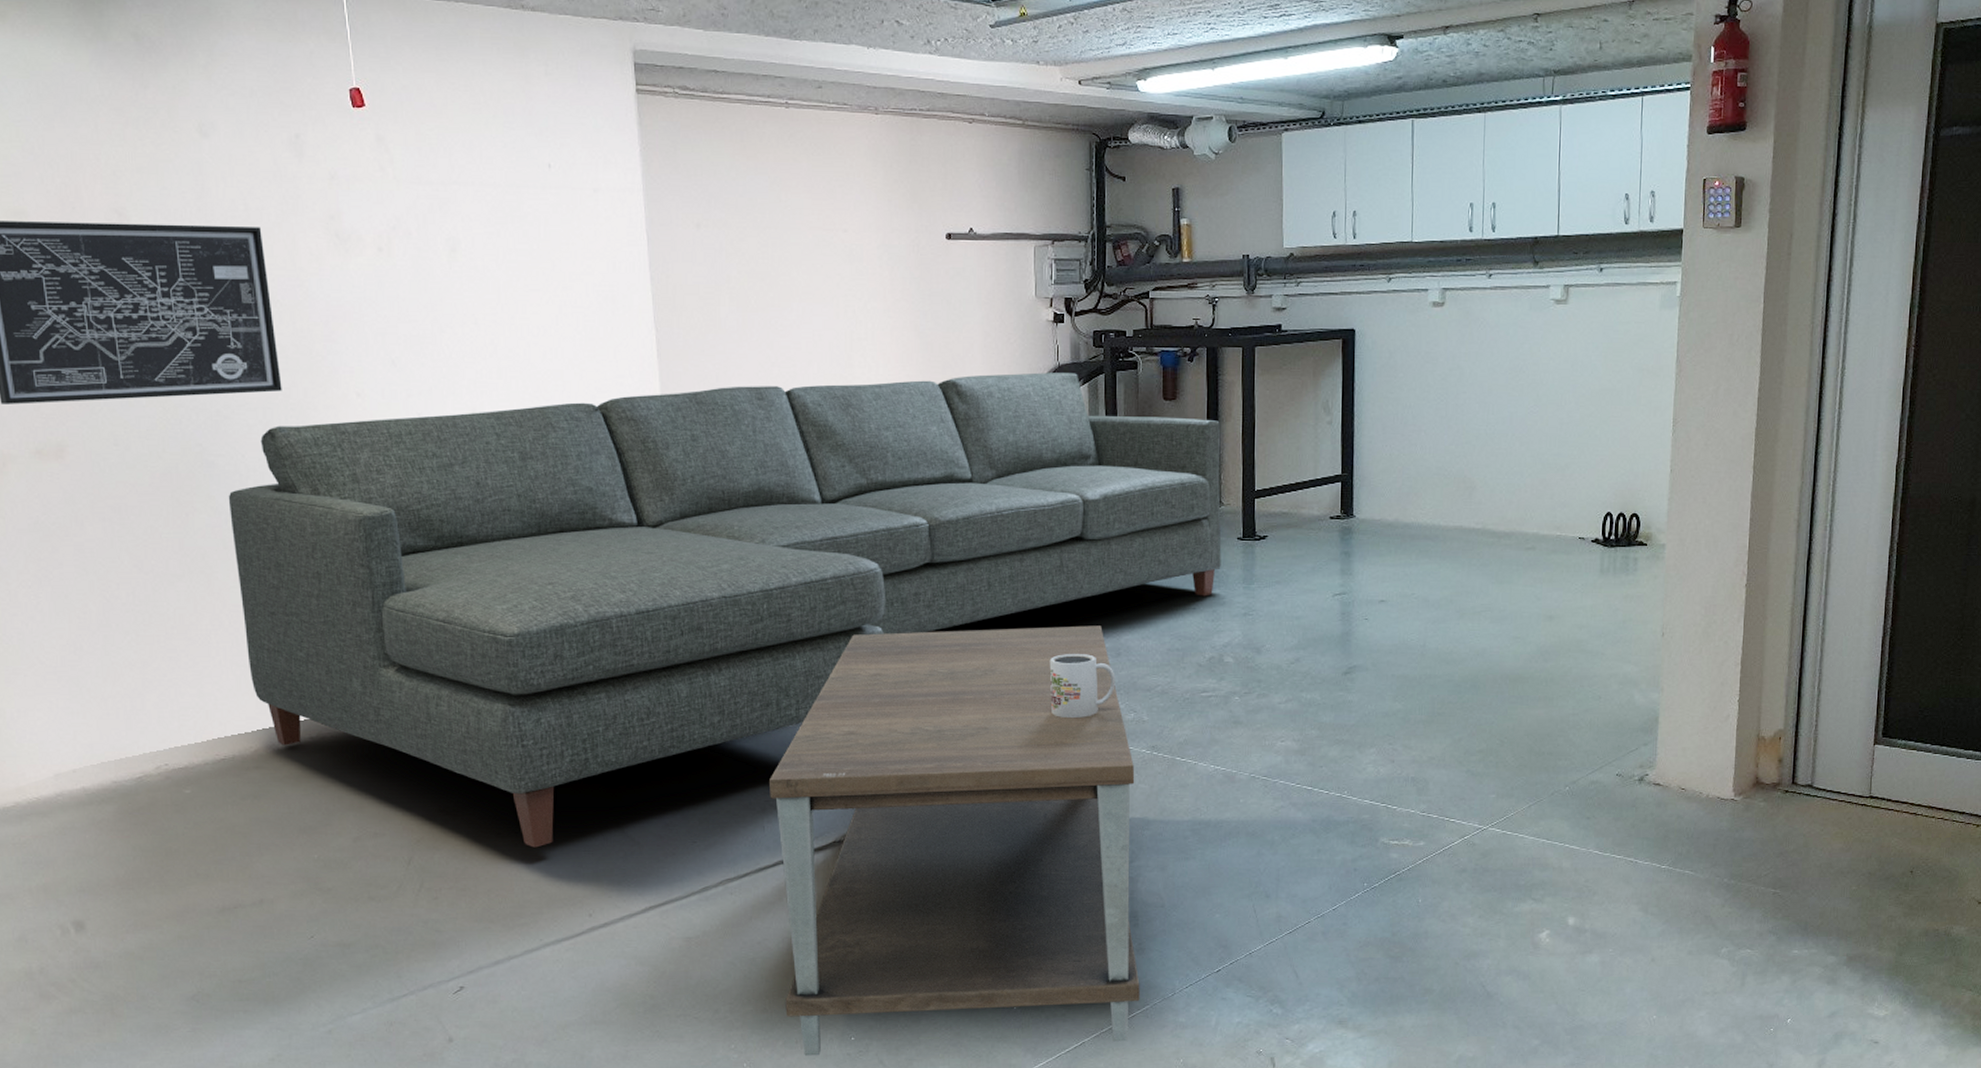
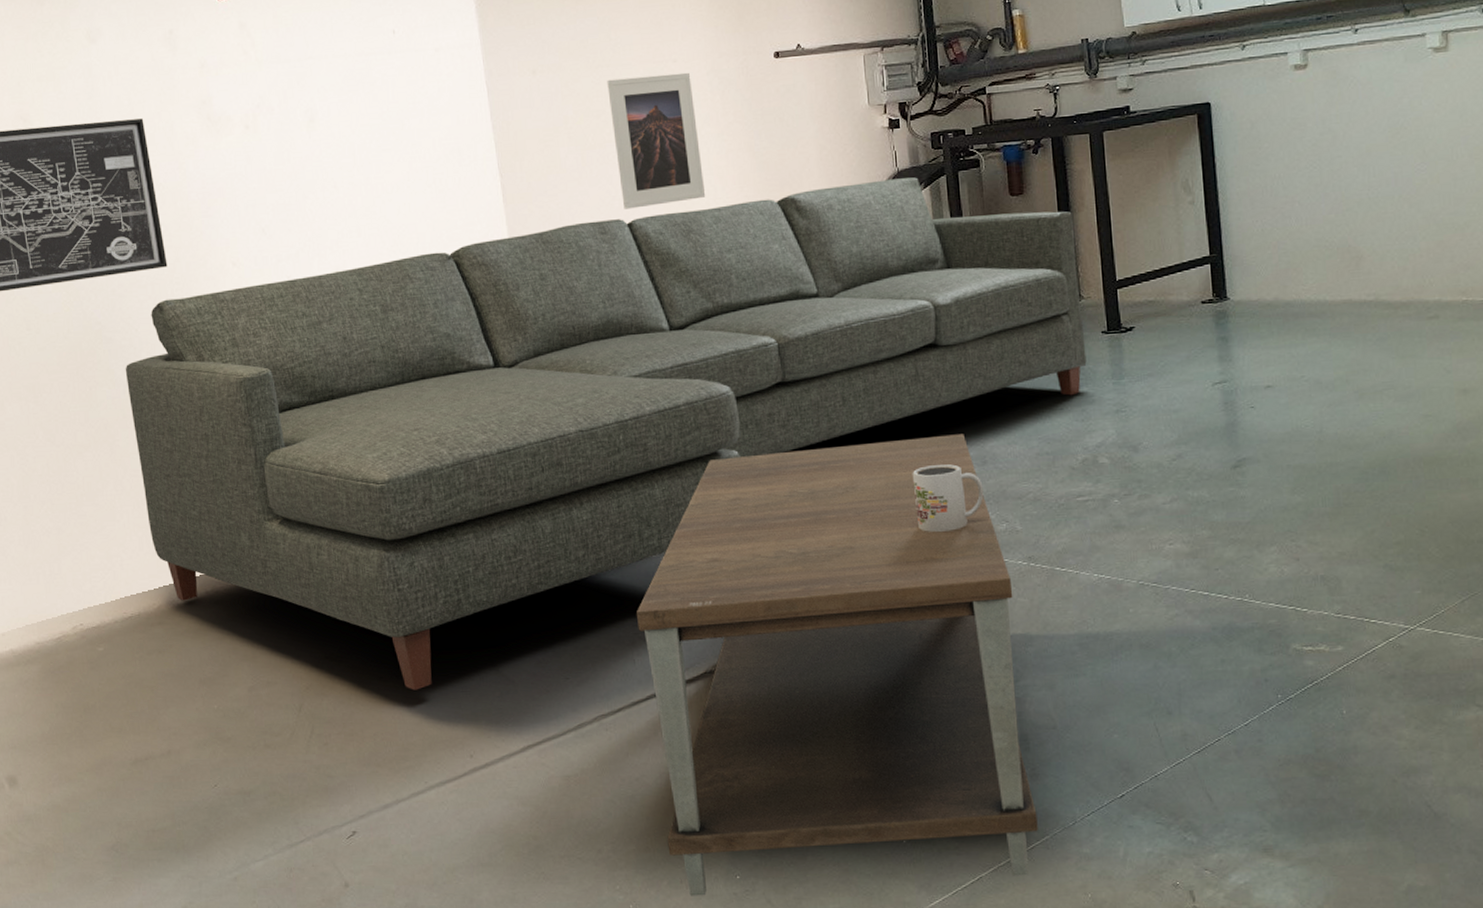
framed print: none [774,242,868,377] -> present [607,72,706,209]

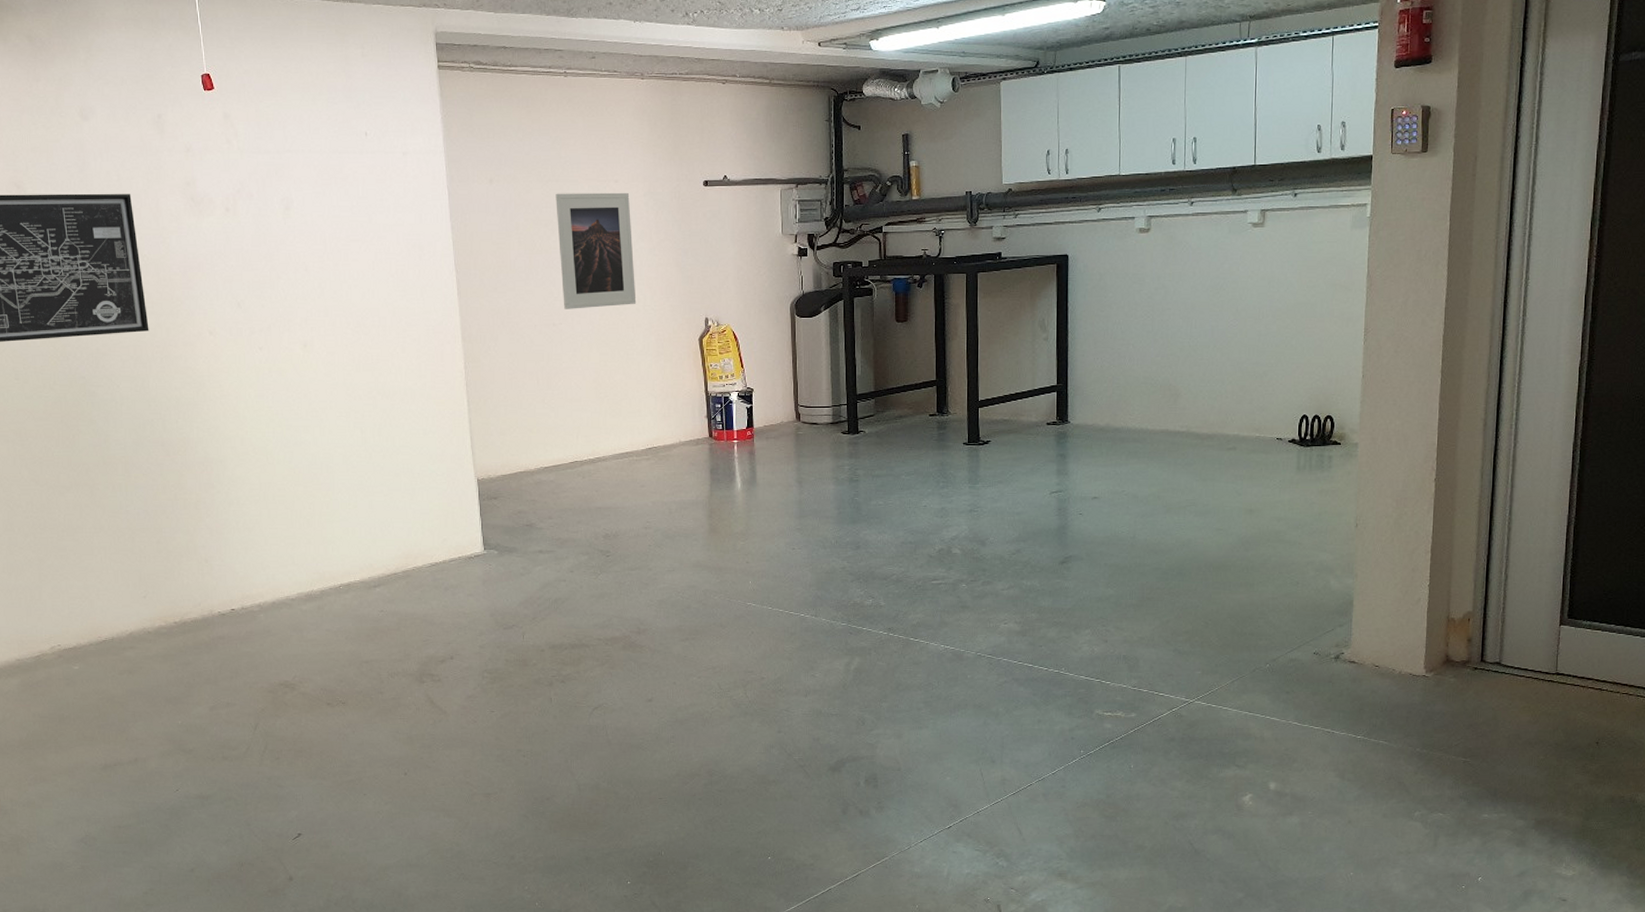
sofa: present [125,177,1087,690] -> none [106,300,949,716]
coffee table: present [637,434,1038,896] -> none [556,522,880,897]
mug: present [912,464,984,533] -> none [797,547,856,604]

